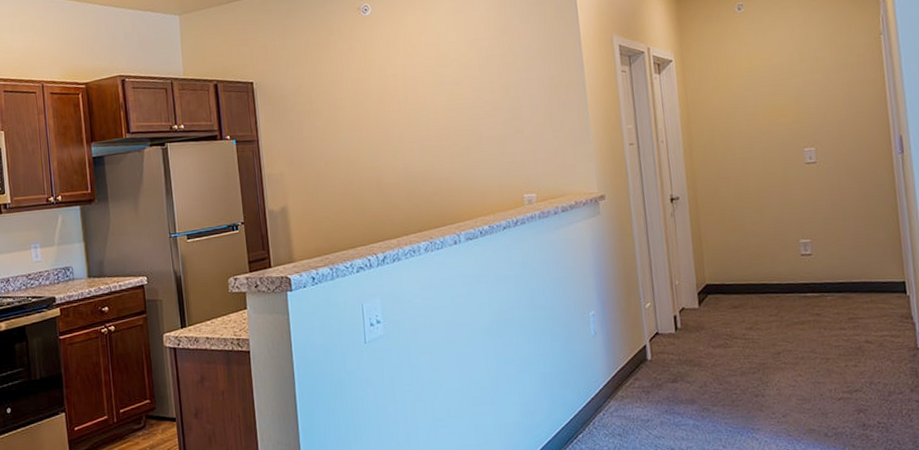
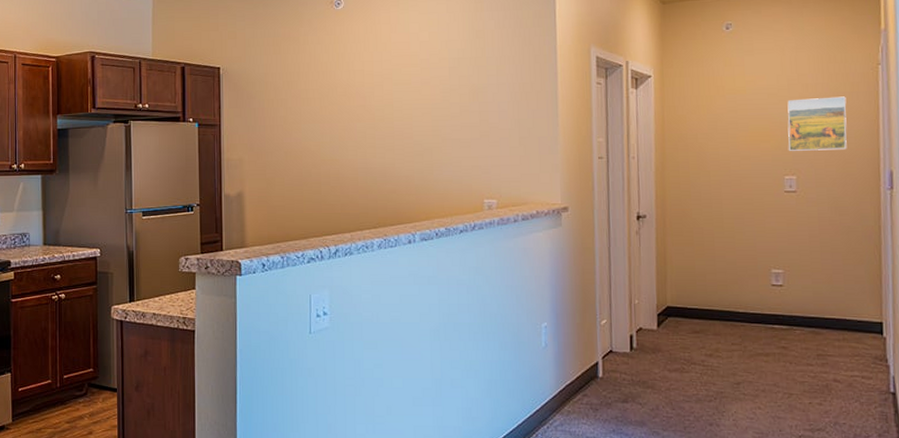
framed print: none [800,67,859,124] -> present [787,96,847,151]

